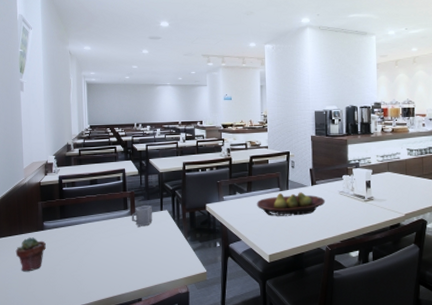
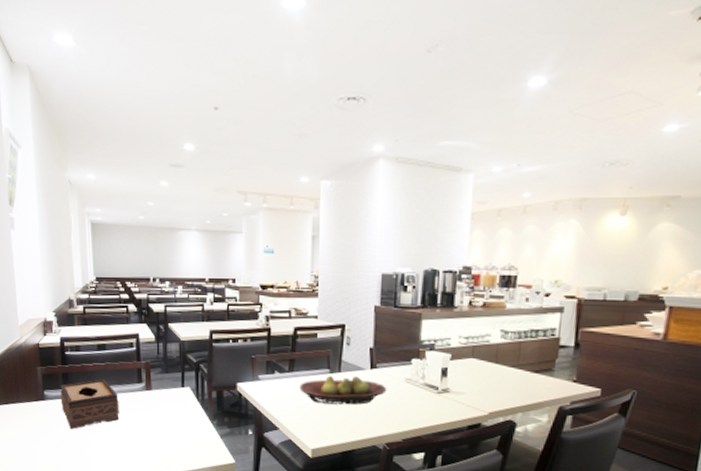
potted succulent: present [15,237,46,272] -> none [13,407,48,446]
tissue box: none [57,208,108,253] -> present [60,379,119,429]
cup: present [131,205,152,227] -> none [146,379,172,404]

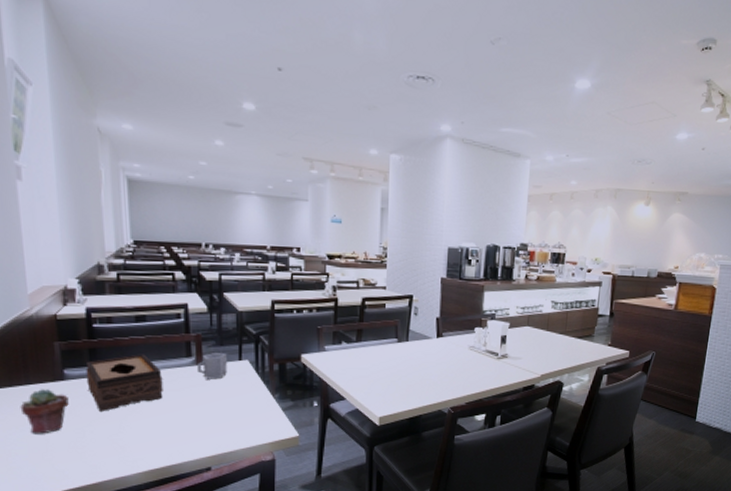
potted succulent: none [13,407,48,446] -> present [20,389,69,434]
cup: none [146,379,172,404] -> present [196,353,227,380]
fruit bowl: present [299,375,387,405] -> none [367,344,452,373]

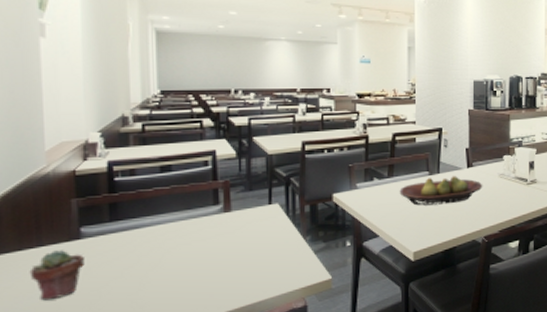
tissue box: present [86,354,163,411] -> none [105,205,188,269]
cup: present [196,353,227,380] -> none [224,198,256,227]
fruit bowl: none [367,344,452,373] -> present [399,176,483,206]

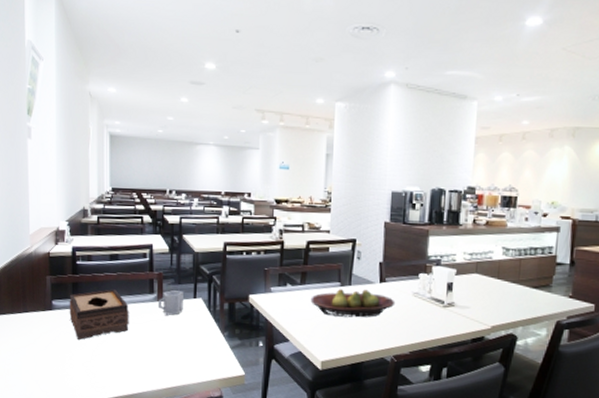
potted succulent: present [29,250,84,301] -> none [18,317,54,357]
tissue box: none [105,205,188,269] -> present [69,289,129,340]
cup: none [224,198,256,227] -> present [157,290,183,315]

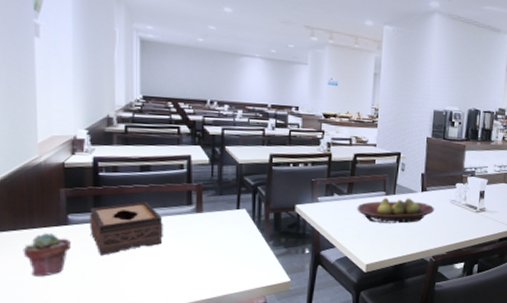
potted succulent: none [18,317,54,357] -> present [23,233,71,277]
cup: present [157,290,183,315] -> none [196,202,225,227]

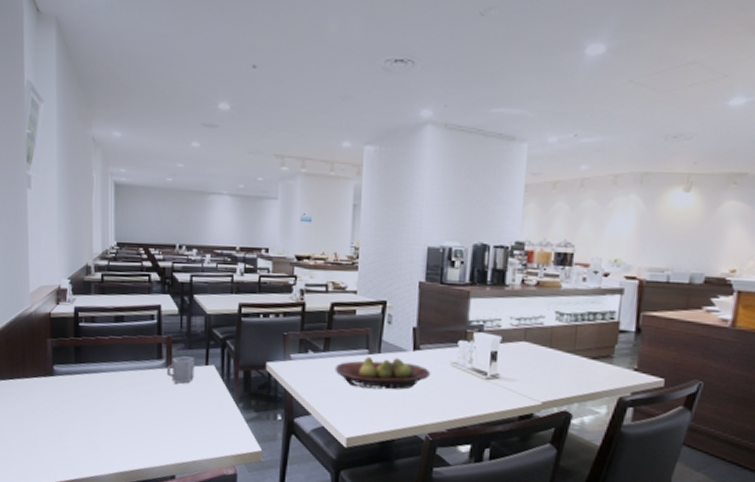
potted succulent: present [23,233,71,277] -> none [17,383,56,427]
tissue box: present [89,201,163,255] -> none [71,354,136,409]
cup: none [196,202,225,227] -> present [166,356,194,384]

